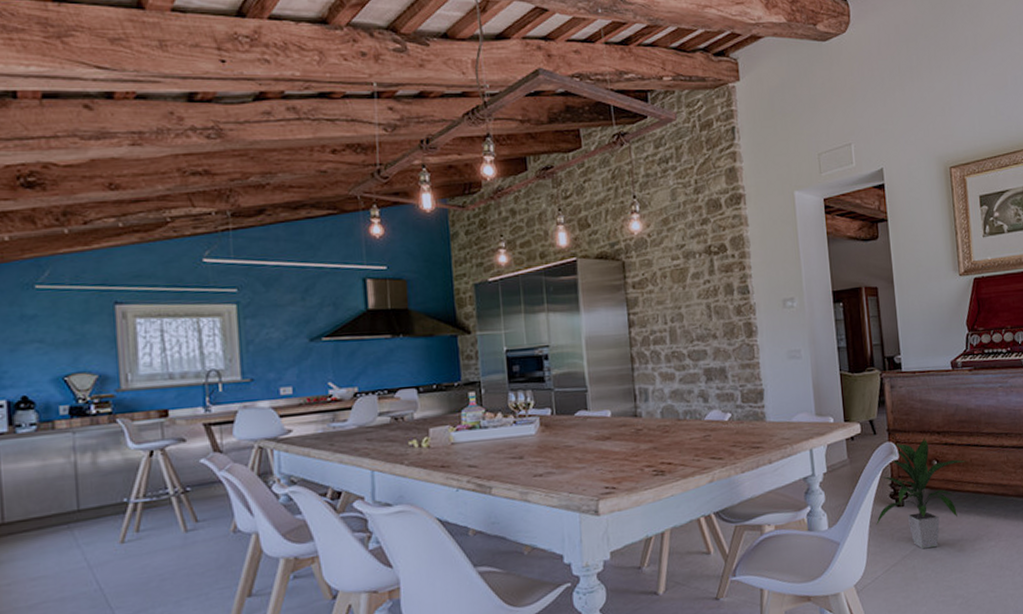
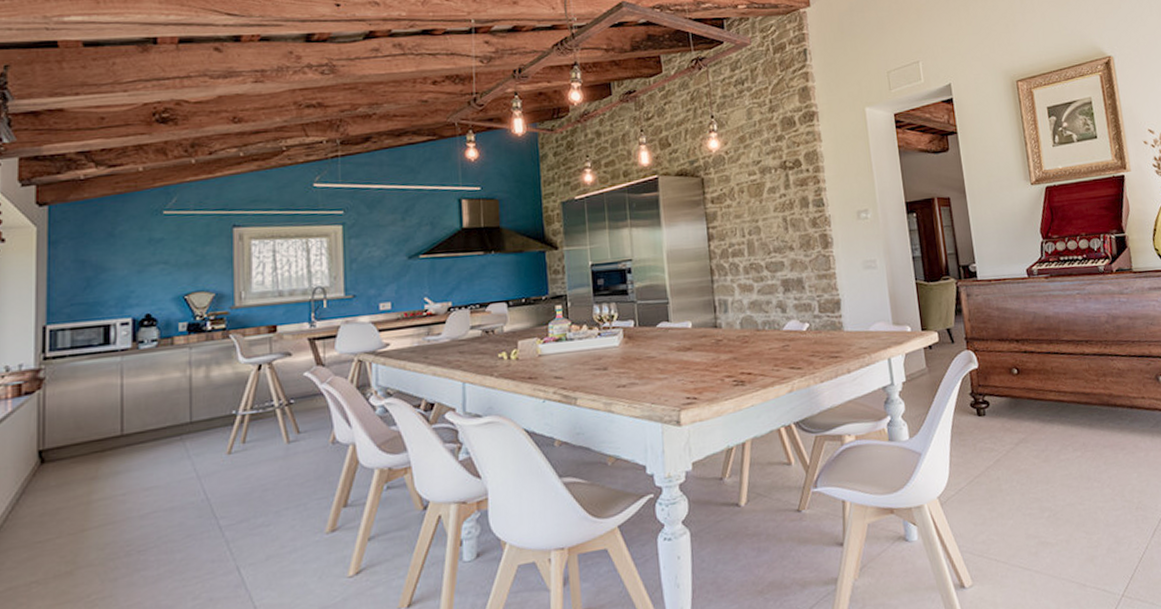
indoor plant: present [876,437,967,549] -> none [957,345,1048,460]

